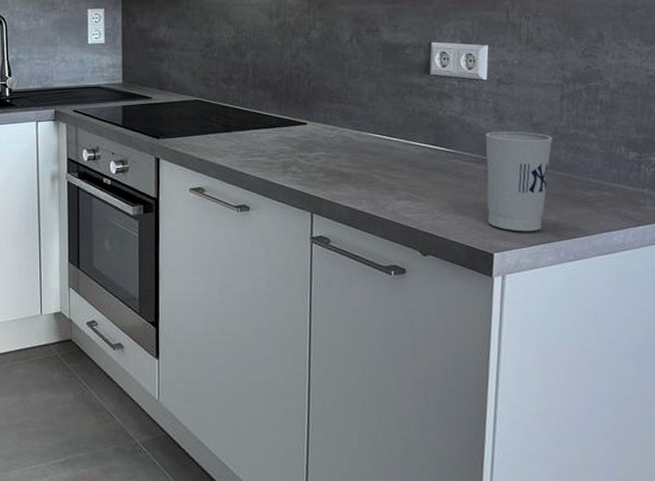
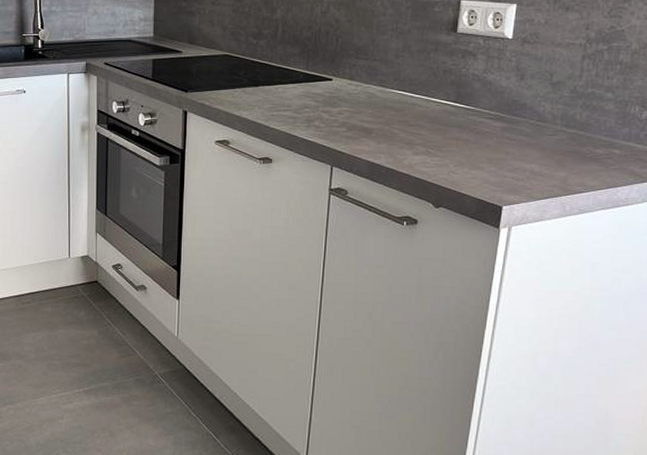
cup: present [485,132,553,232] -> none [500,90,570,187]

